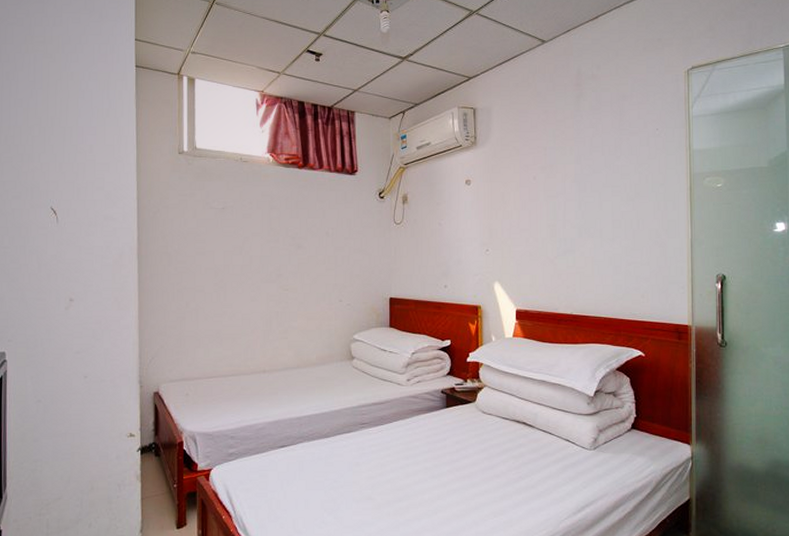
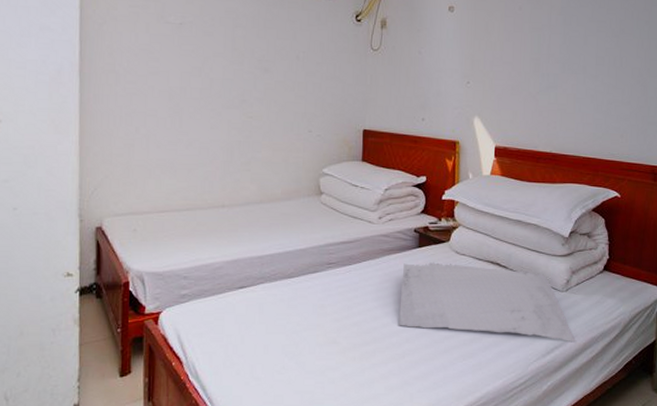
towel: none [429,422,608,501] -> present [398,262,577,343]

